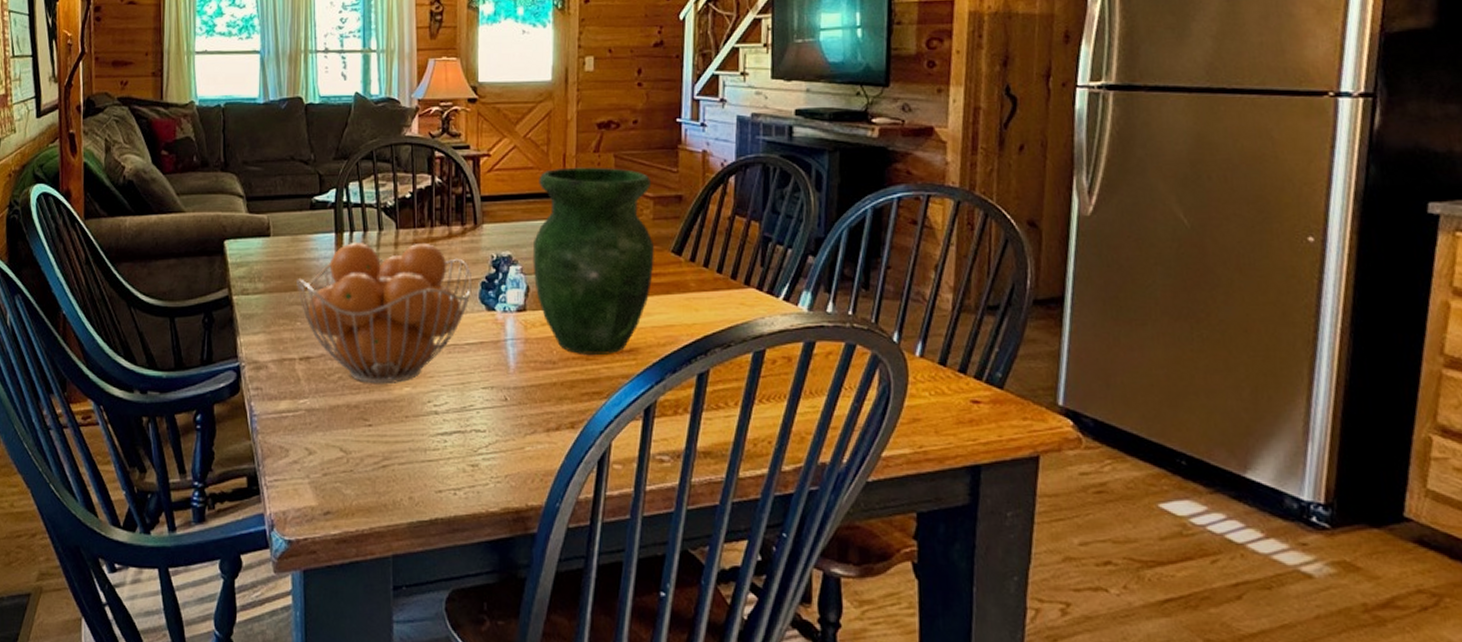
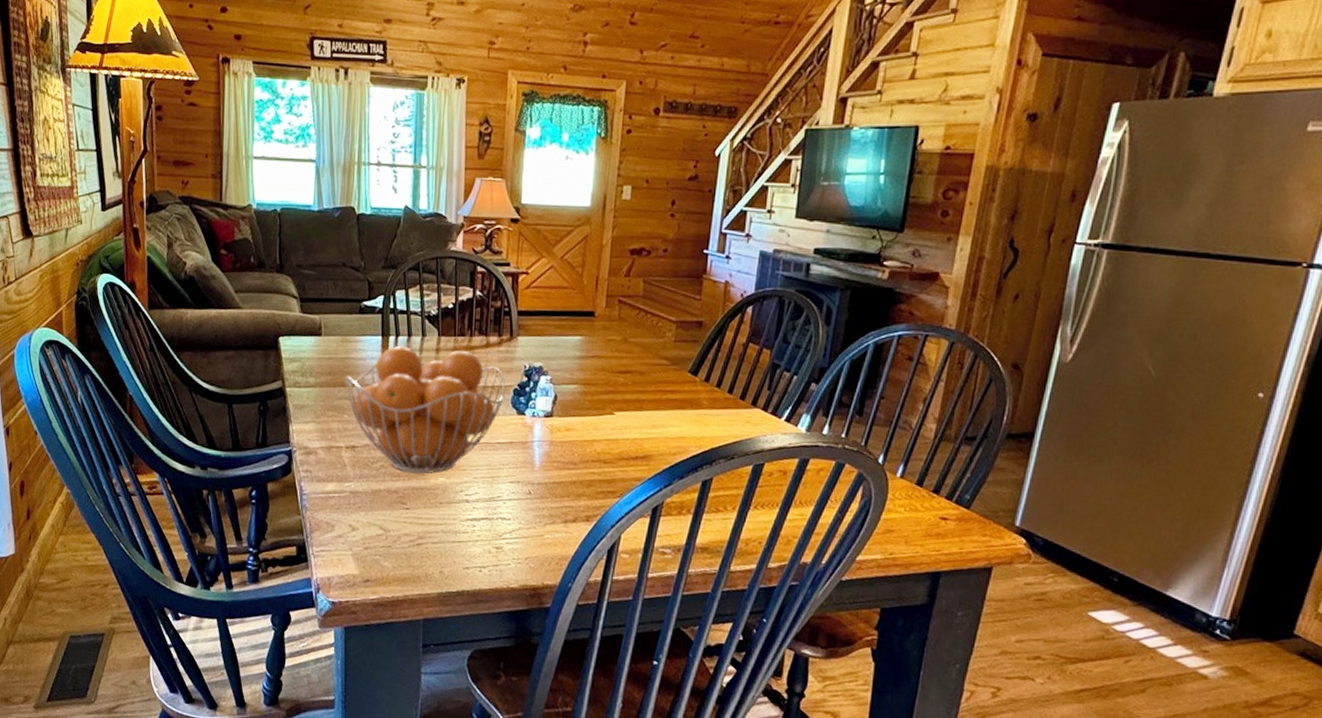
vase: present [532,167,654,354] -> none [561,289,675,460]

